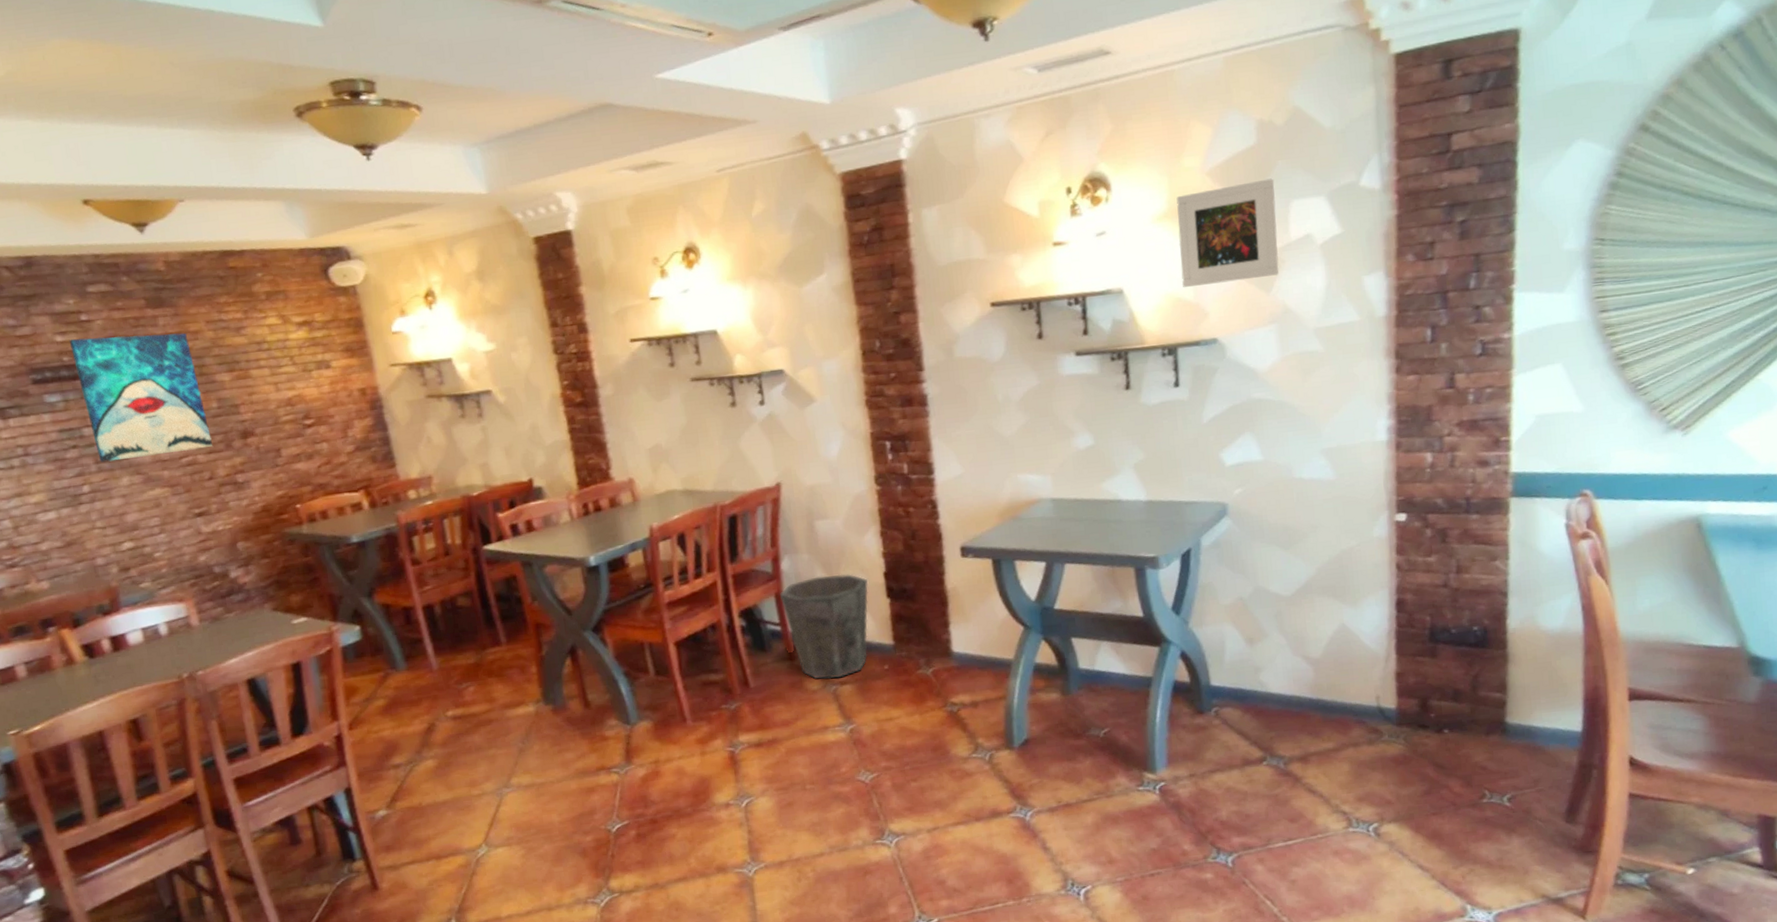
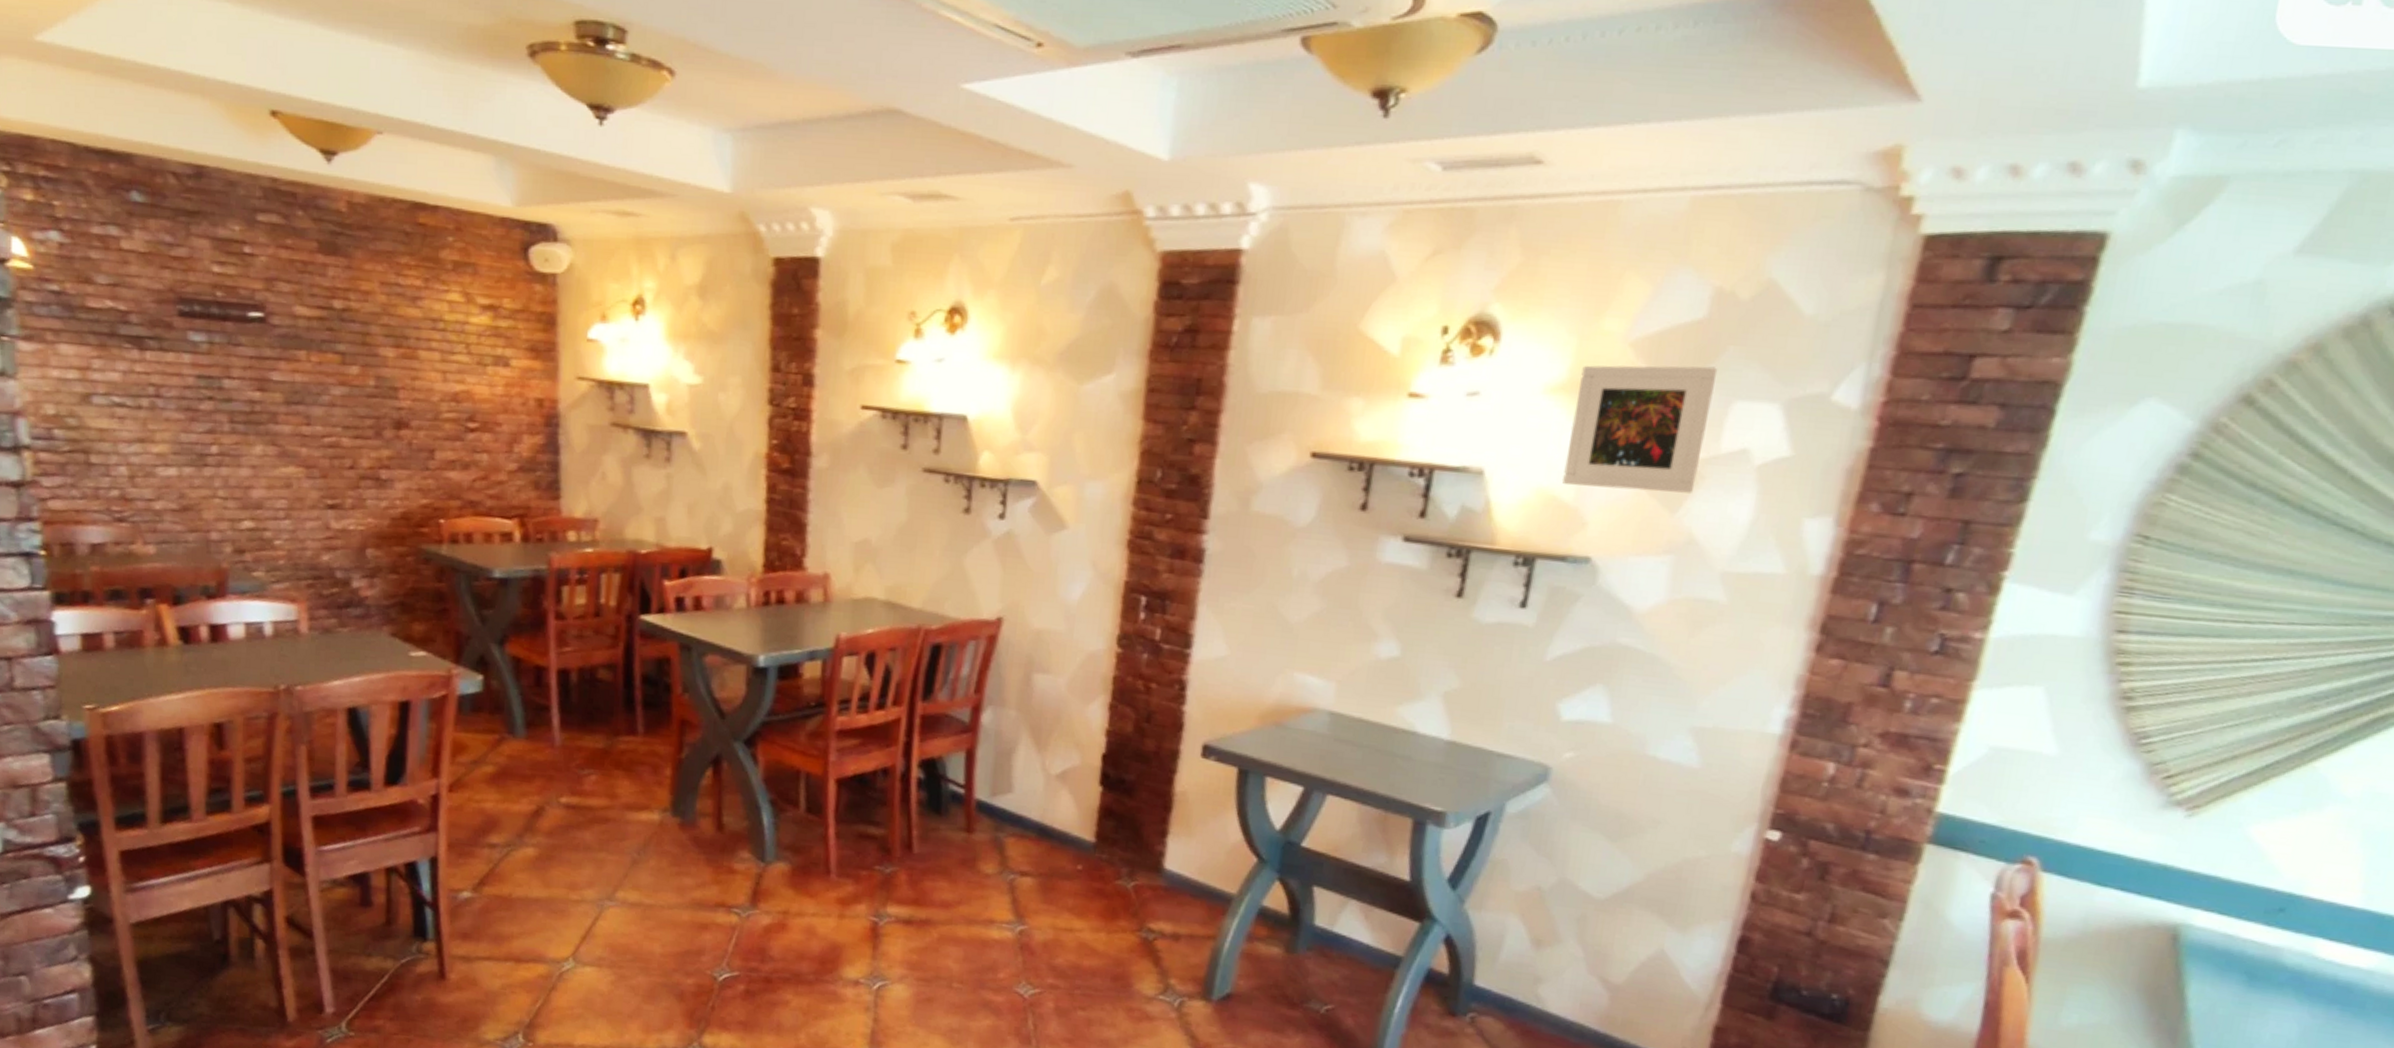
wall art: present [69,332,212,463] -> none [226,272,361,432]
waste bin: present [779,574,869,679] -> none [971,740,1081,867]

